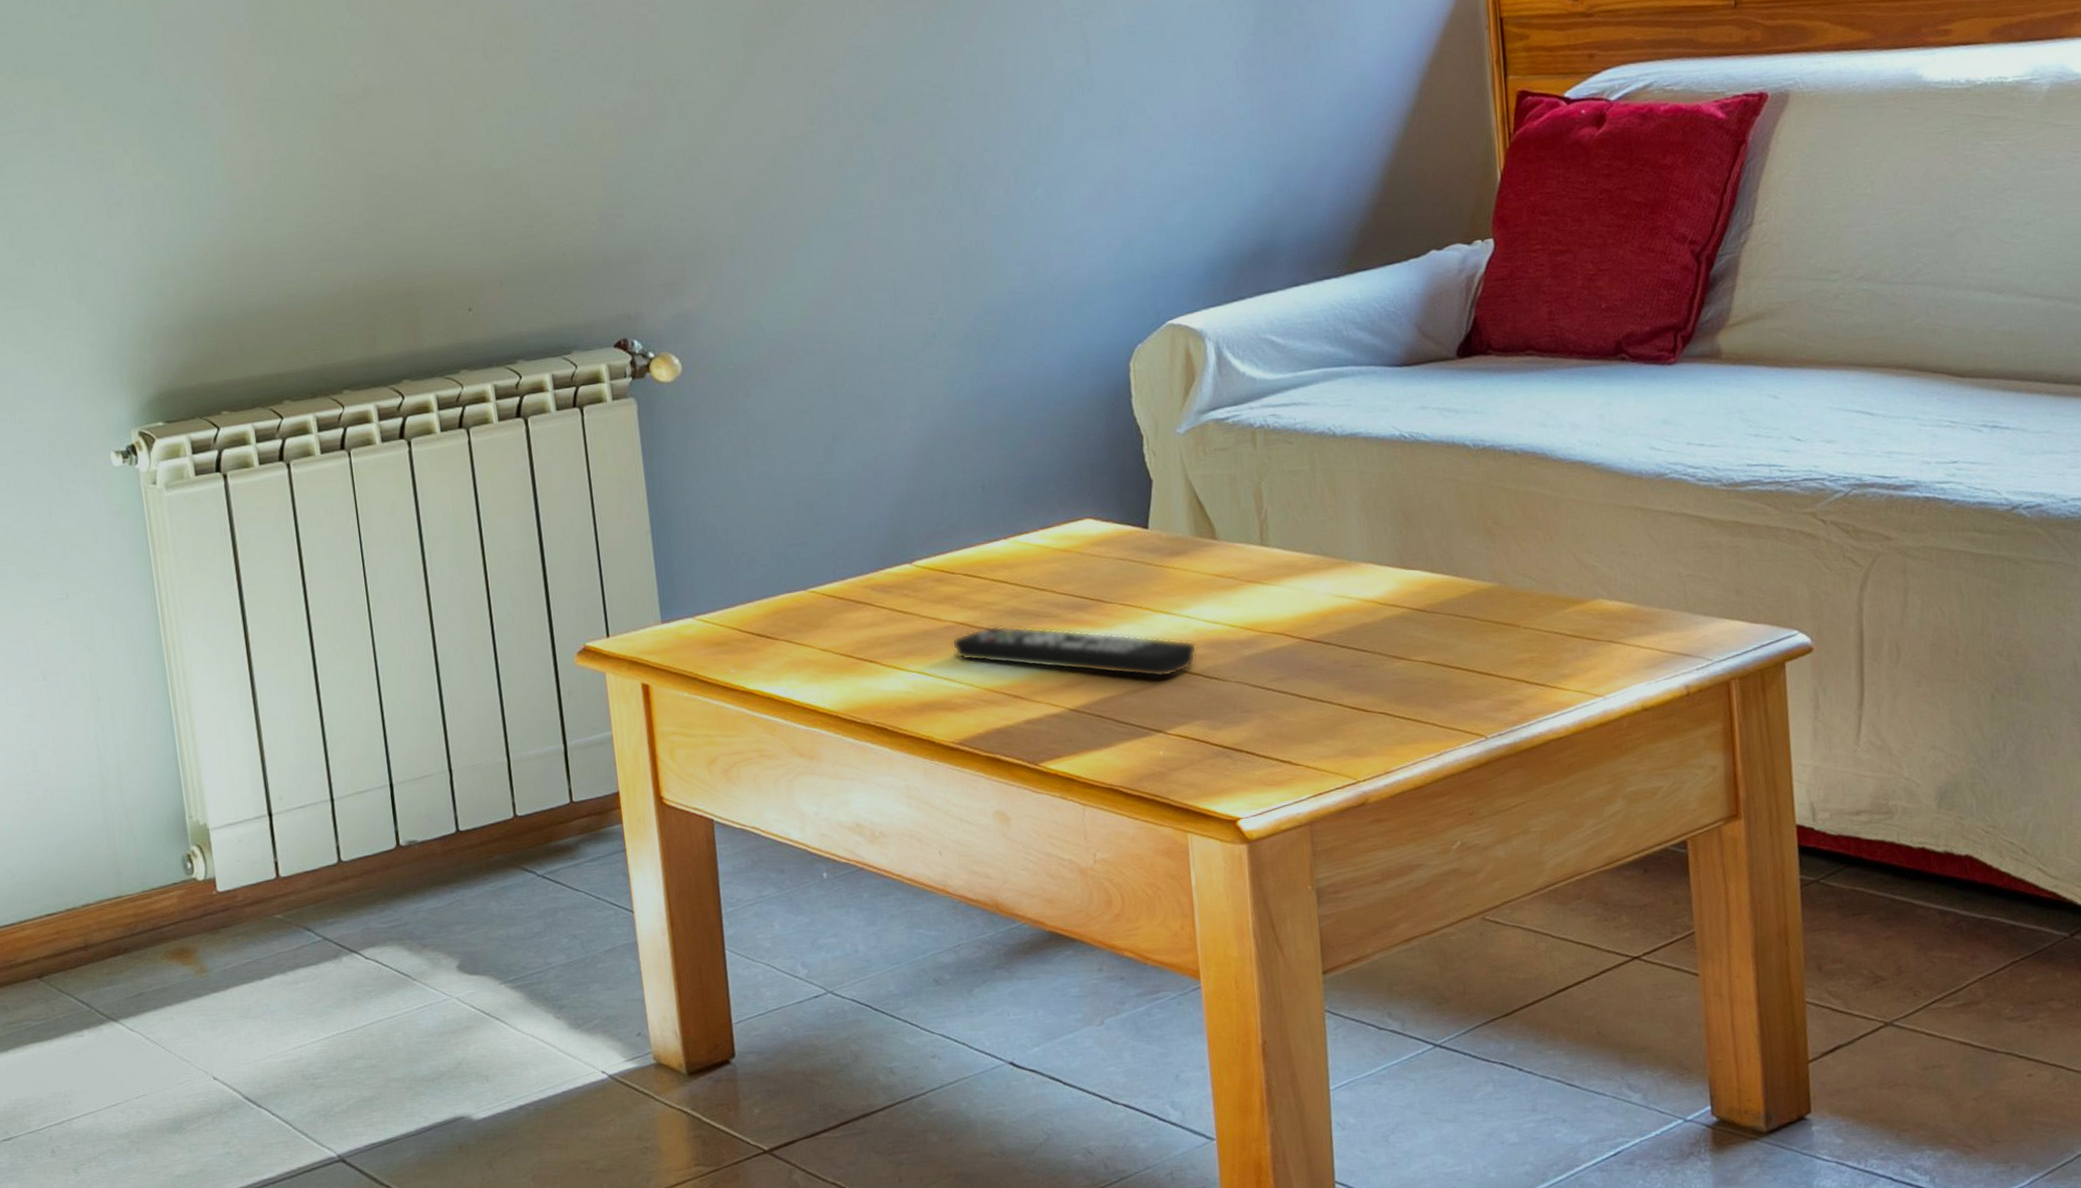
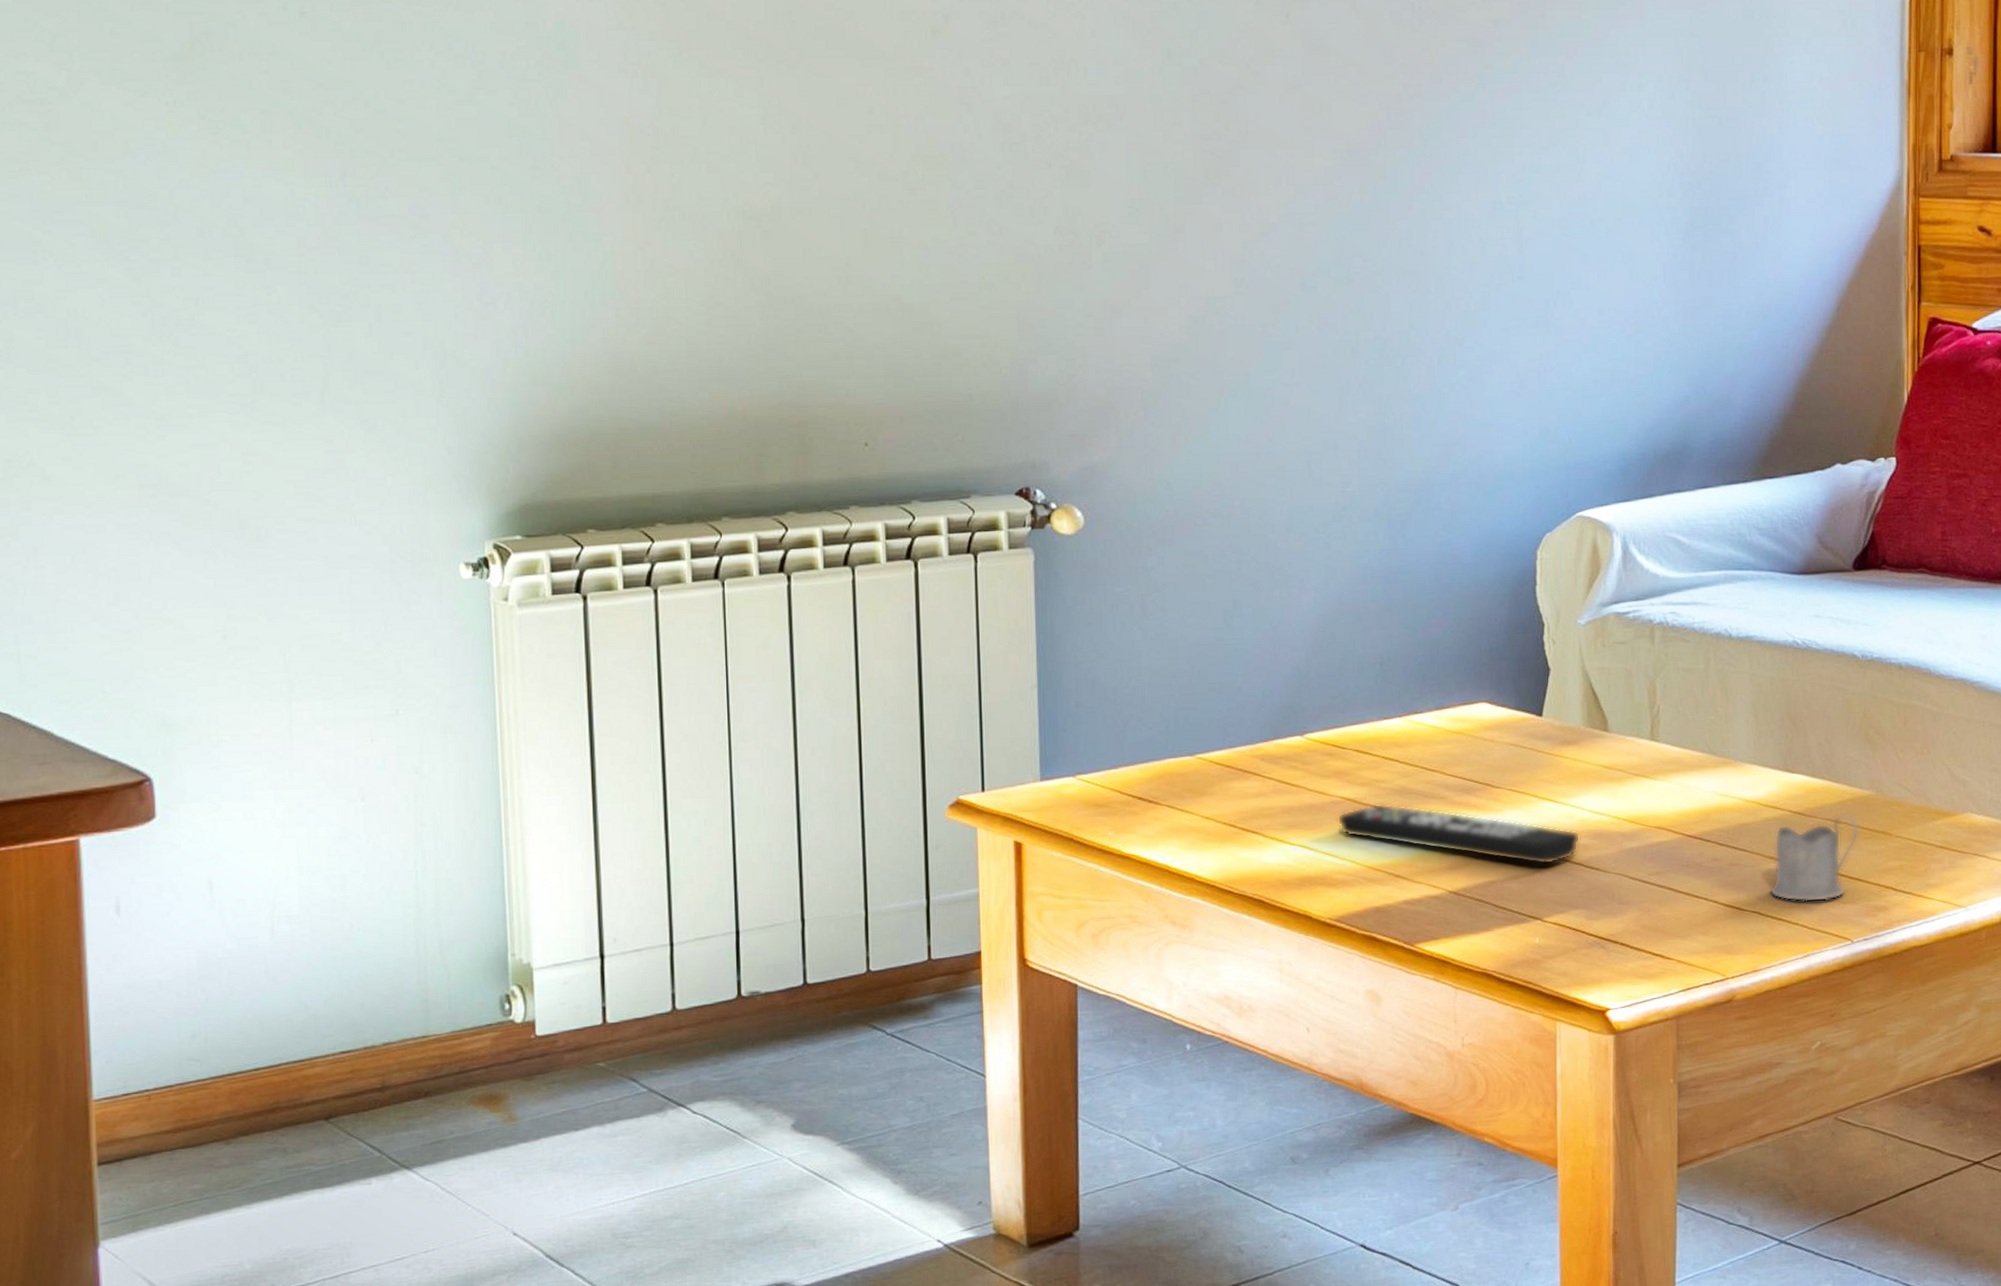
tea glass holder: none [1395,607,1485,701] -> present [1769,814,1859,903]

